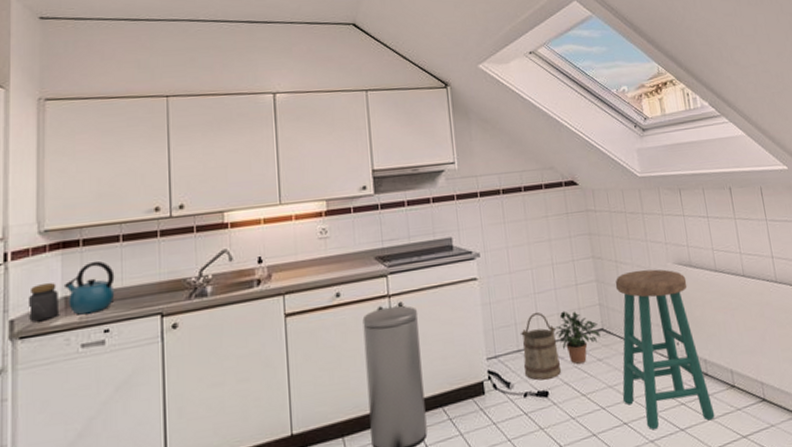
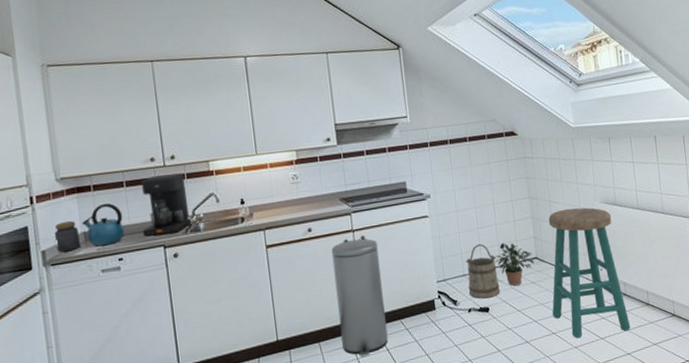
coffee maker: none [137,225,198,303] -> present [141,173,192,237]

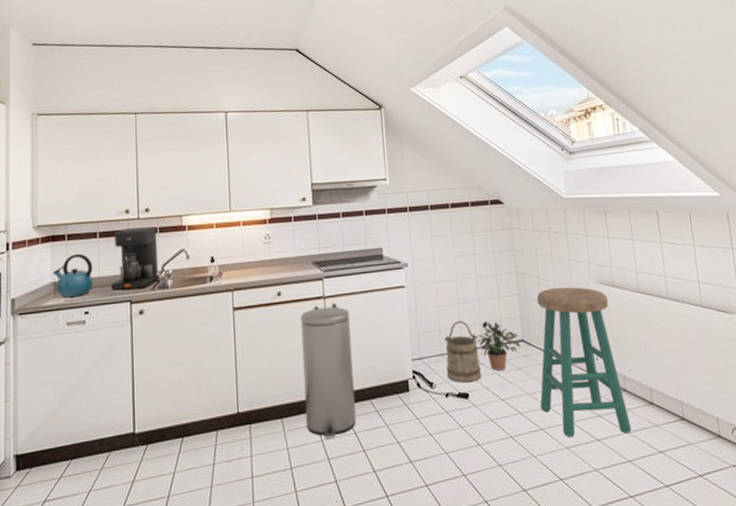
jar: present [54,221,81,253] -> none [25,270,50,302]

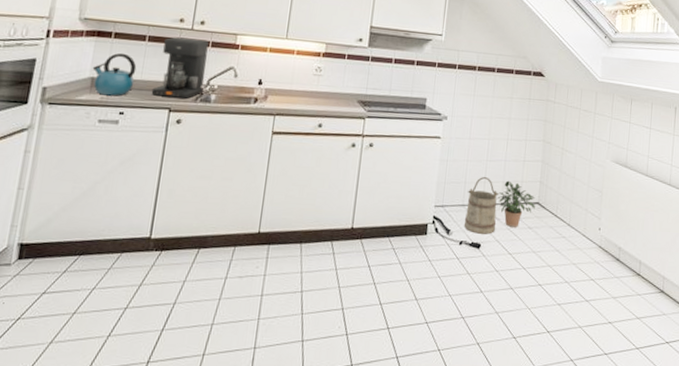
pedal bin: present [300,306,356,438] -> none [324,144,385,268]
stool: present [536,287,632,437] -> none [542,160,620,298]

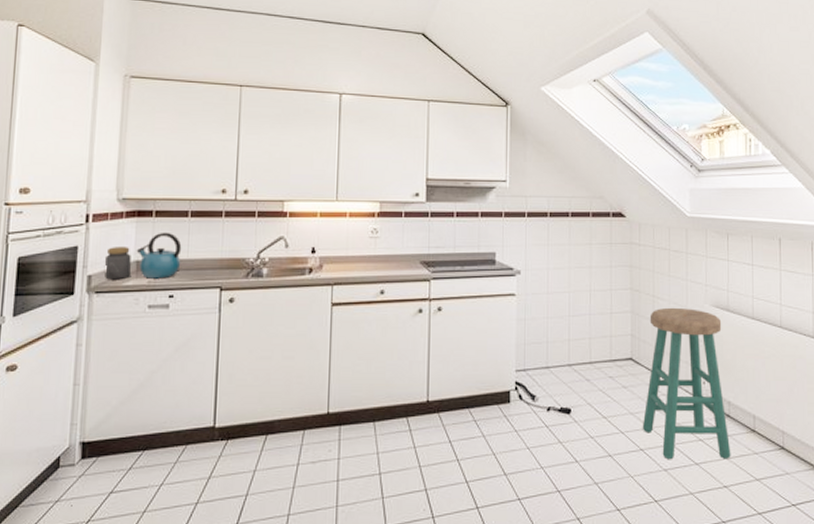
jar: none [59,62,87,94] -> present [104,247,132,280]
coffee maker: present [151,37,209,99] -> none [199,210,255,275]
bucket: present [464,176,499,234] -> none [550,333,587,398]
potted plant: present [496,180,535,227] -> none [584,336,628,388]
stool: none [542,160,620,298] -> present [642,307,731,459]

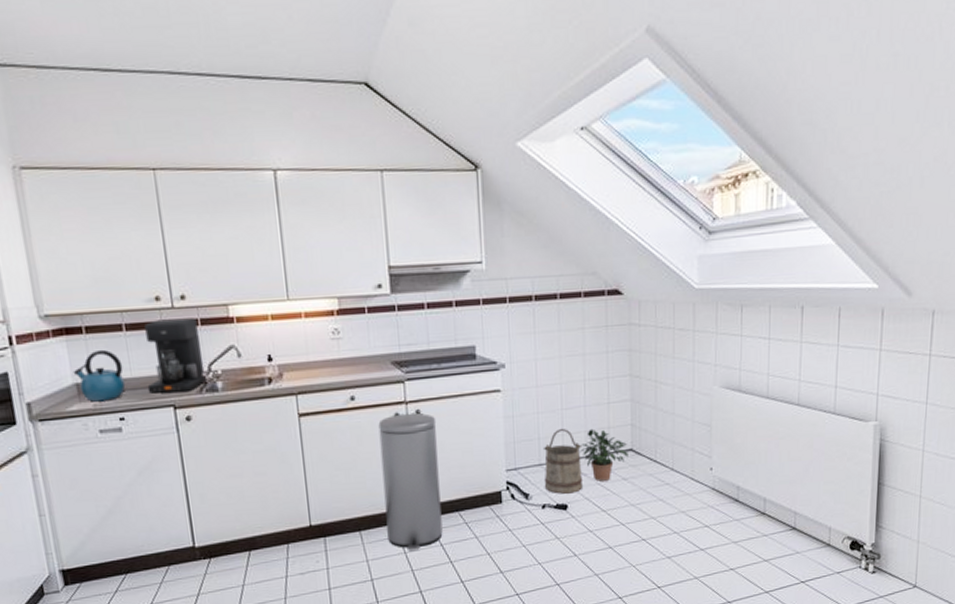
jar: present [104,247,132,280] -> none [40,369,74,407]
coffee maker: none [199,210,255,275] -> present [144,318,208,394]
pedal bin: none [400,309,456,445] -> present [378,412,443,551]
bucket: none [550,333,587,398] -> present [542,428,583,494]
potted plant: none [584,336,628,388] -> present [580,428,628,481]
stool: present [642,307,731,459] -> none [644,392,739,547]

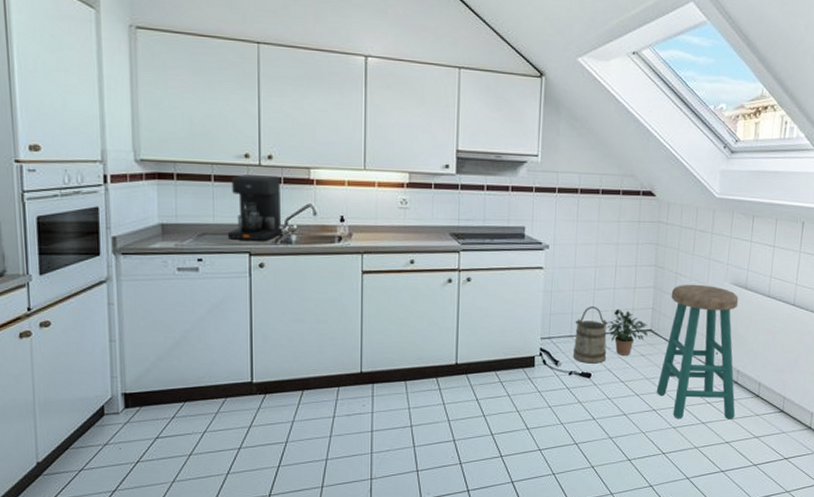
kettle: present [73,349,126,402] -> none [160,195,207,242]
pedal bin: present [378,412,443,551] -> none [430,279,484,402]
stool: none [644,392,739,547] -> present [656,284,739,419]

